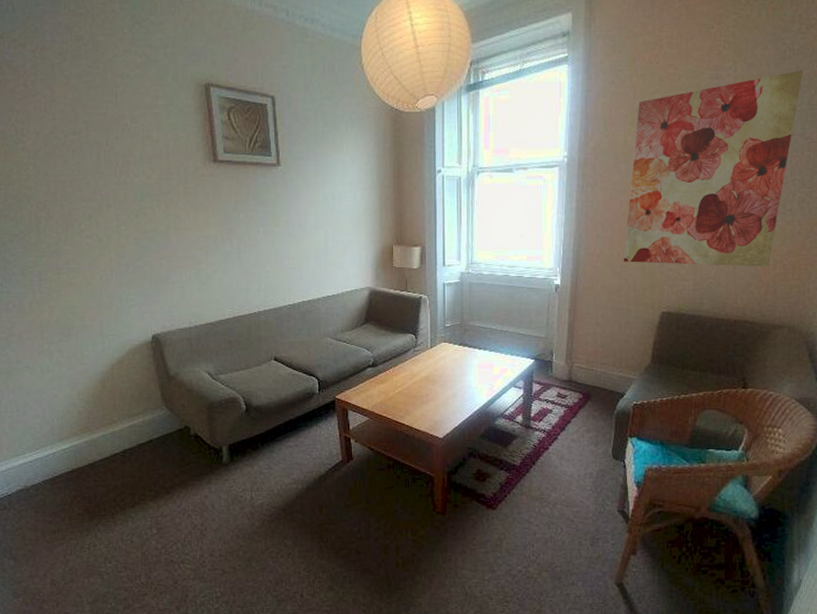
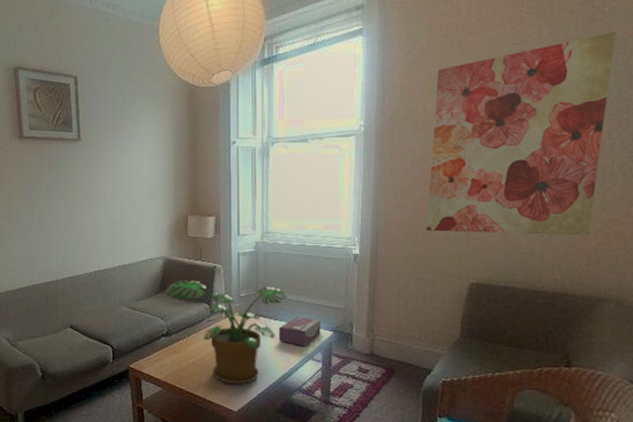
potted plant: none [370,311,491,412] -> present [164,280,287,385]
tissue box: none [482,346,523,374] -> present [278,317,321,346]

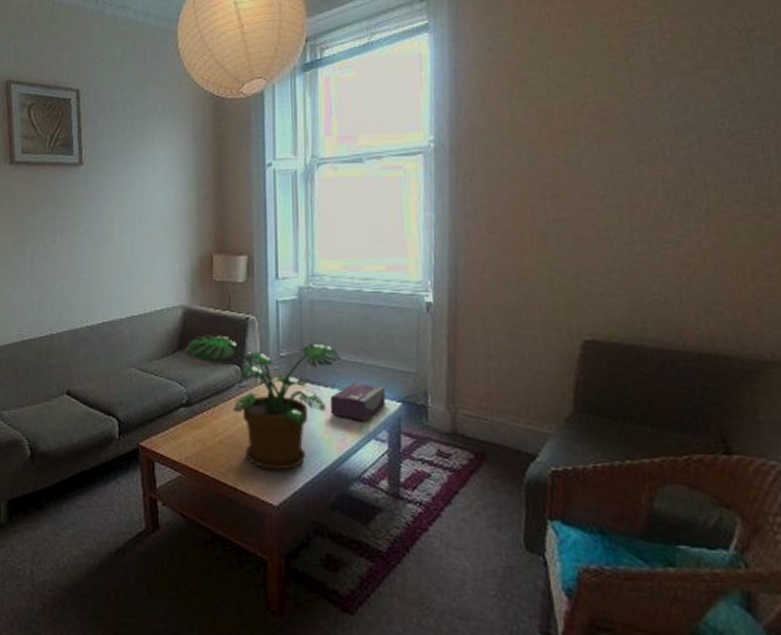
wall art: present [426,31,617,236] -> none [520,17,763,278]

